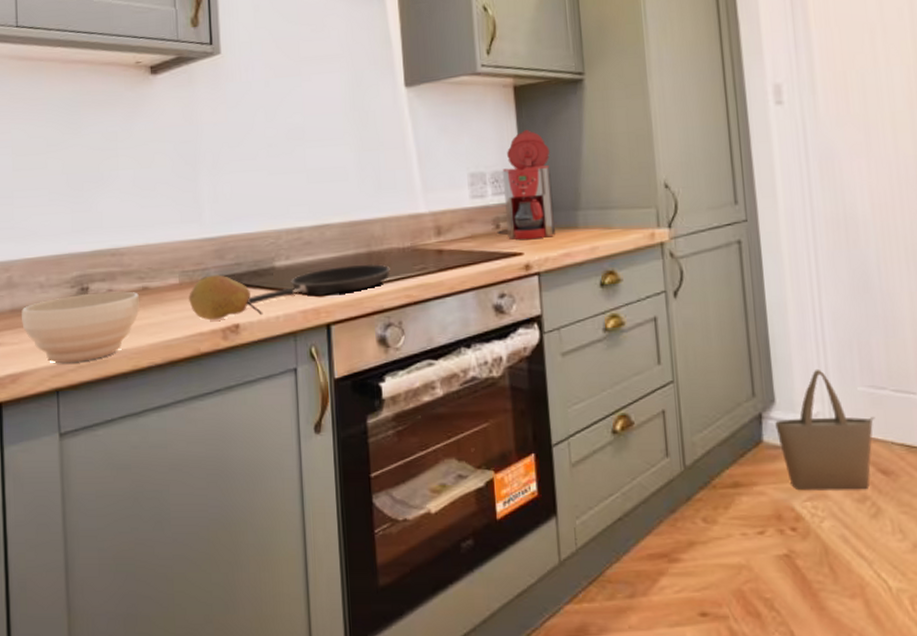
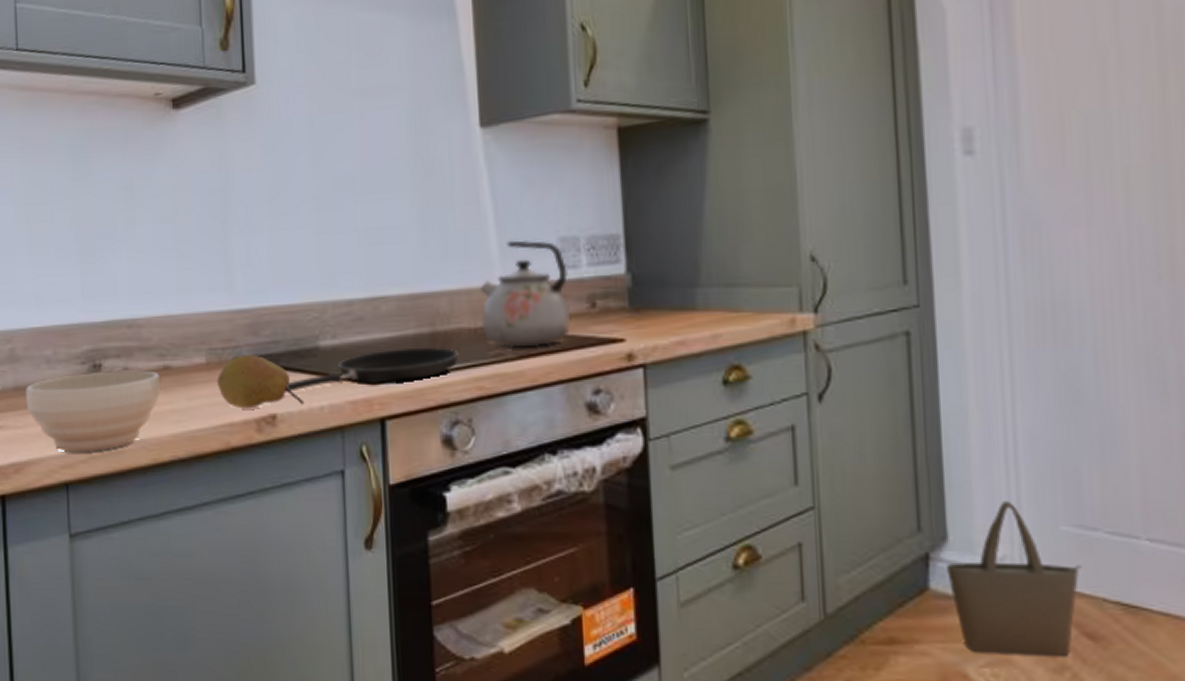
kettle: none [407,176,481,262] -> present [480,240,571,347]
coffee maker: present [497,130,557,240] -> none [592,184,668,323]

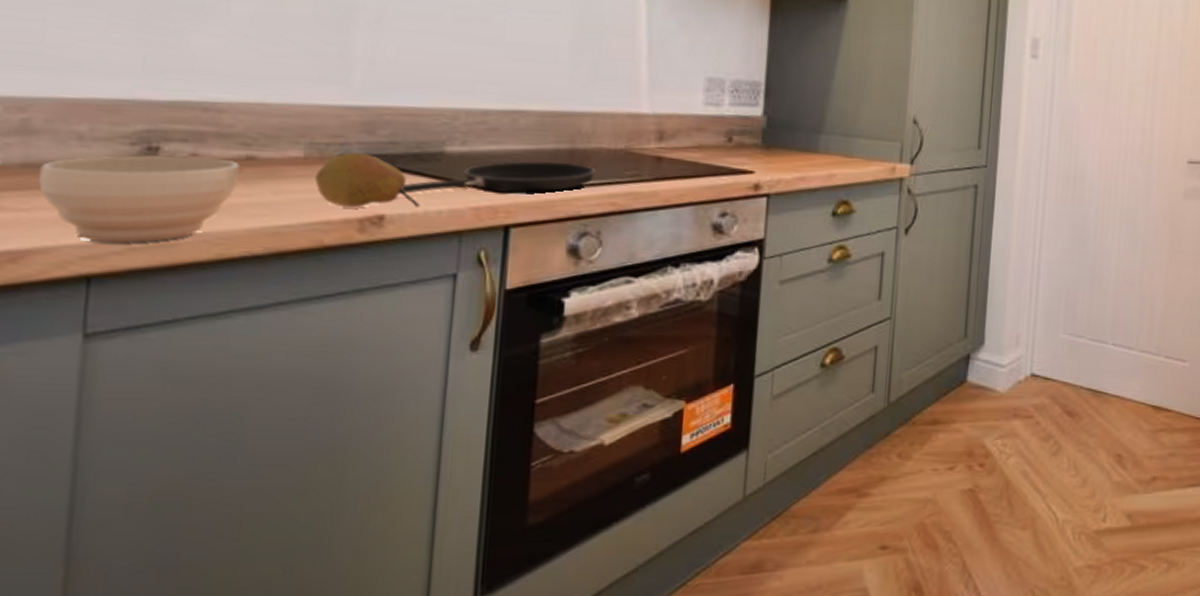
kettle: present [480,240,571,347] -> none [621,74,711,172]
shopping bag: present [946,500,1082,656] -> none [981,314,1070,428]

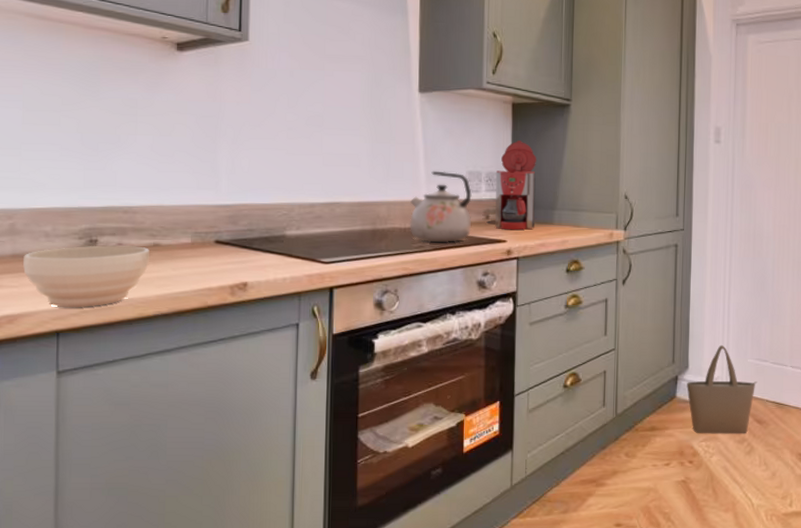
fruit: present [315,152,421,208] -> none [200,238,271,278]
frying pan: present [397,161,595,195] -> none [255,239,391,268]
kettle: none [621,74,711,172] -> present [409,170,472,243]
coffee maker: none [728,41,801,159] -> present [486,141,537,231]
shopping bag: none [981,314,1070,428] -> present [687,344,758,433]

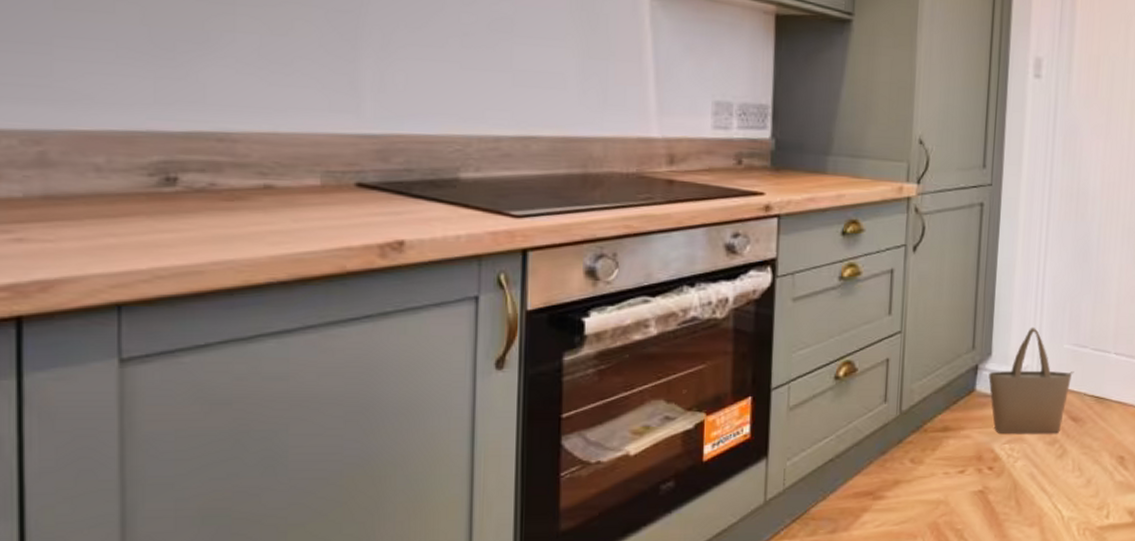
bowl: present [22,245,150,308] -> none [60,185,260,272]
kettle: present [409,170,472,243] -> none [633,99,719,194]
coffee maker: present [486,141,537,231] -> none [738,64,807,180]

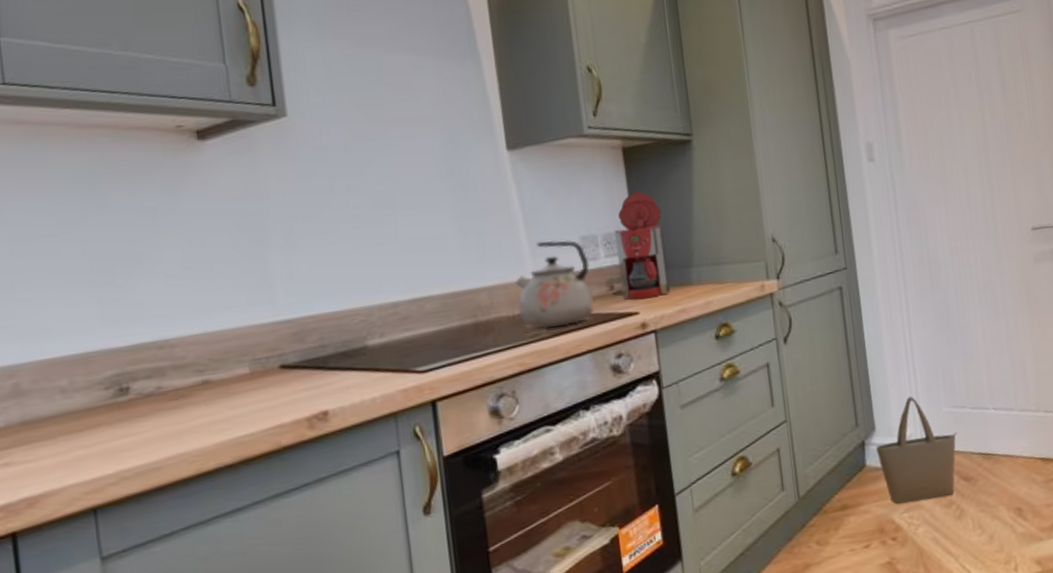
kettle: none [633,99,719,194] -> present [516,240,595,328]
coffee maker: none [738,64,807,180] -> present [611,191,671,300]

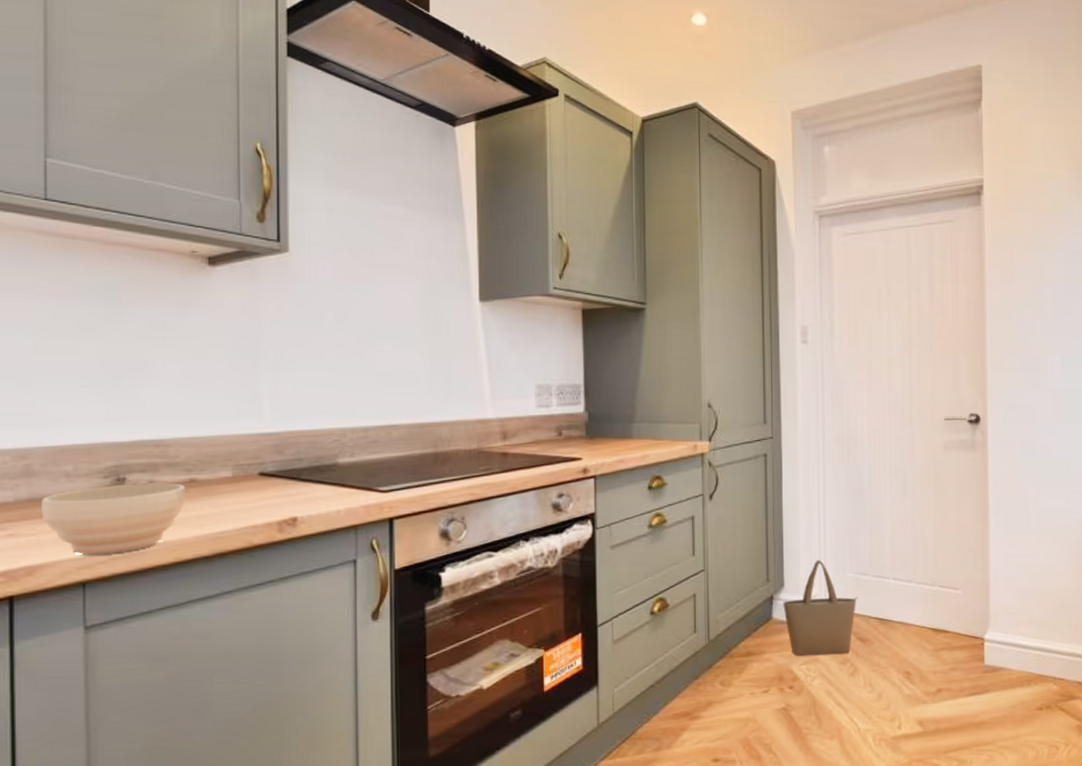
bowl: none [35,387,201,478] -> present [40,483,187,556]
kettle: present [516,240,595,328] -> none [474,385,544,464]
coffee maker: present [611,191,671,300] -> none [559,349,613,447]

